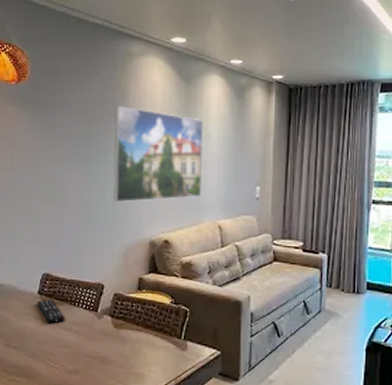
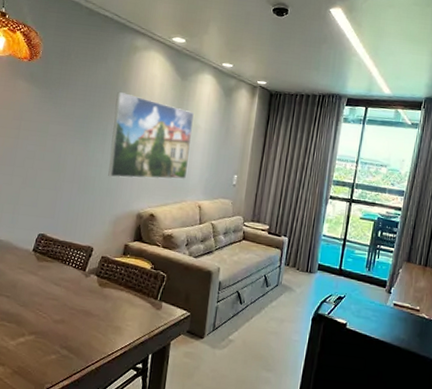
remote control: present [37,299,65,324] -> none [31,256,56,279]

